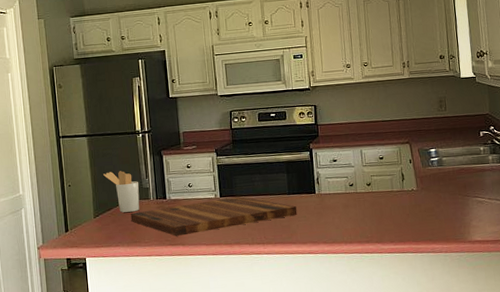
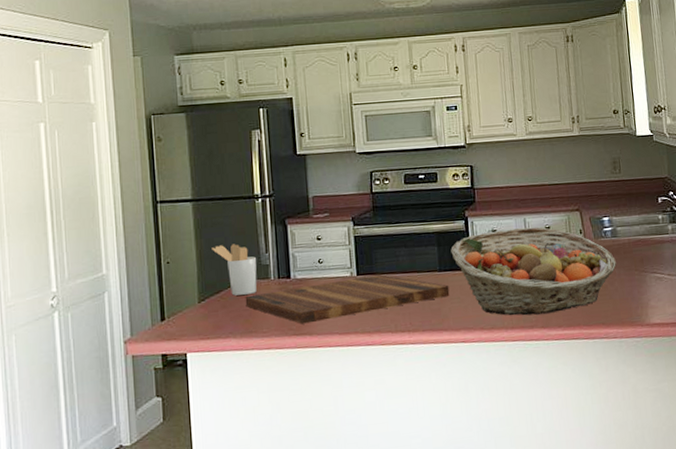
fruit basket: none [298,157,442,233] -> present [450,227,616,316]

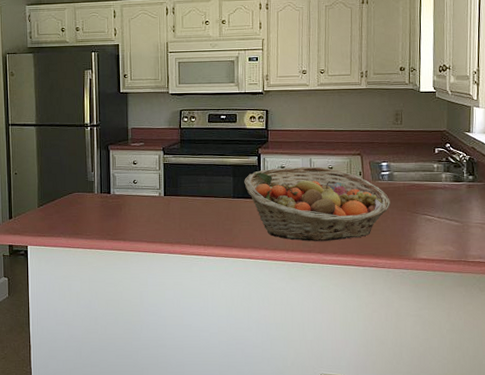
utensil holder: present [212,244,257,296] -> none [50,162,85,204]
cutting board: present [245,274,450,324] -> none [74,197,241,231]

